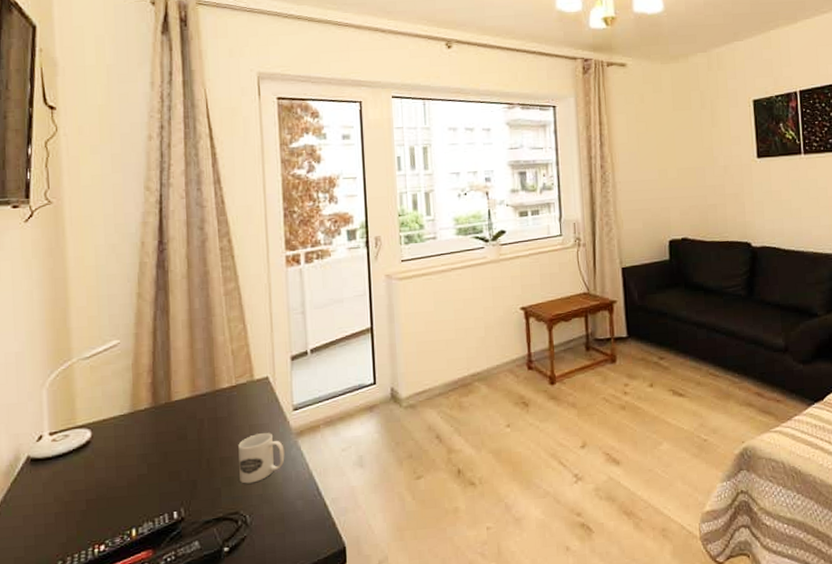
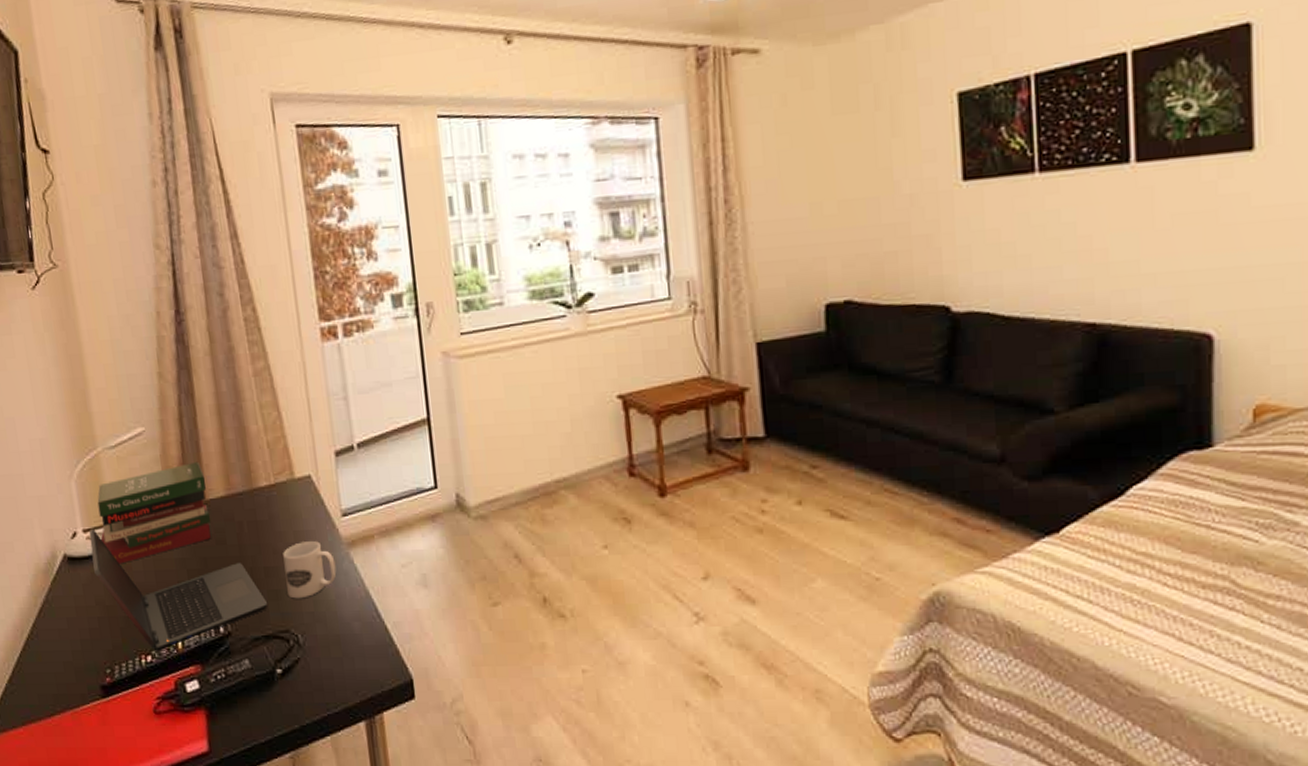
laptop: none [55,431,220,541] -> present [89,528,267,651]
books: none [66,368,175,463] -> present [97,461,212,564]

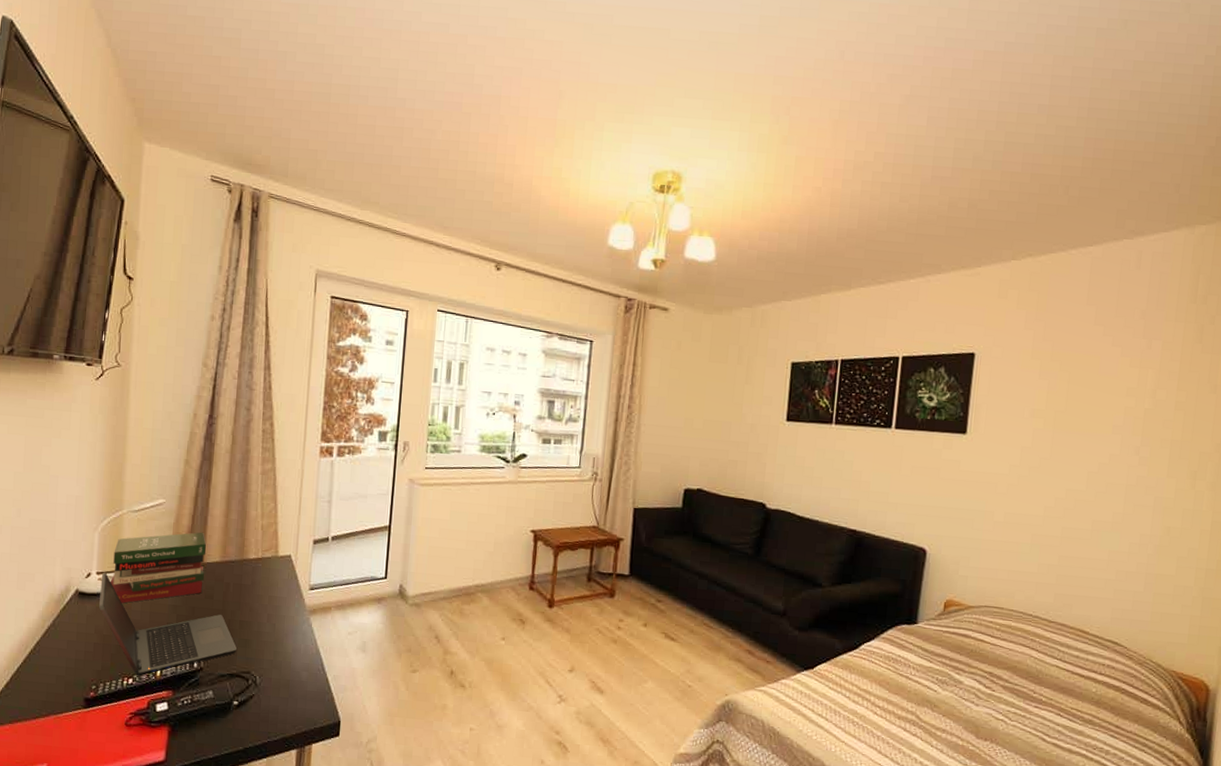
mug: present [283,541,337,599] -> none [255,605,297,649]

